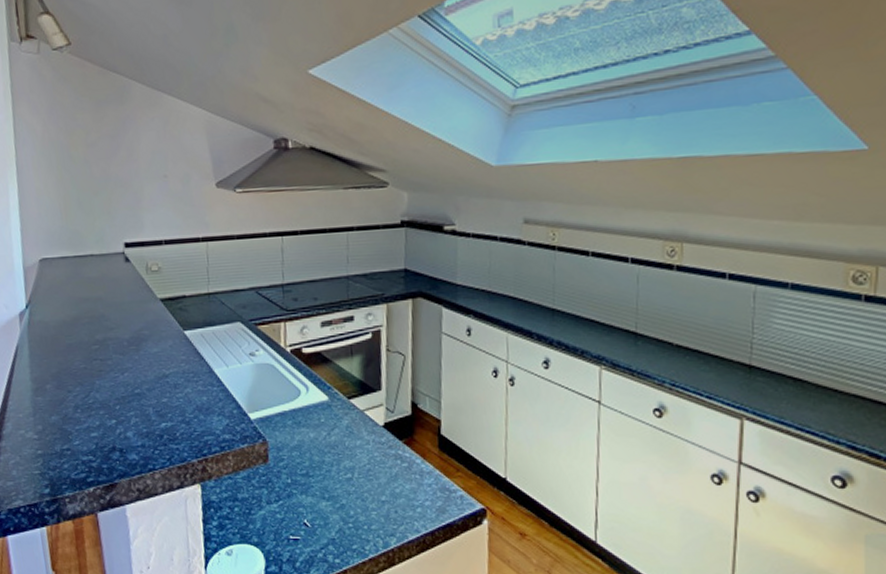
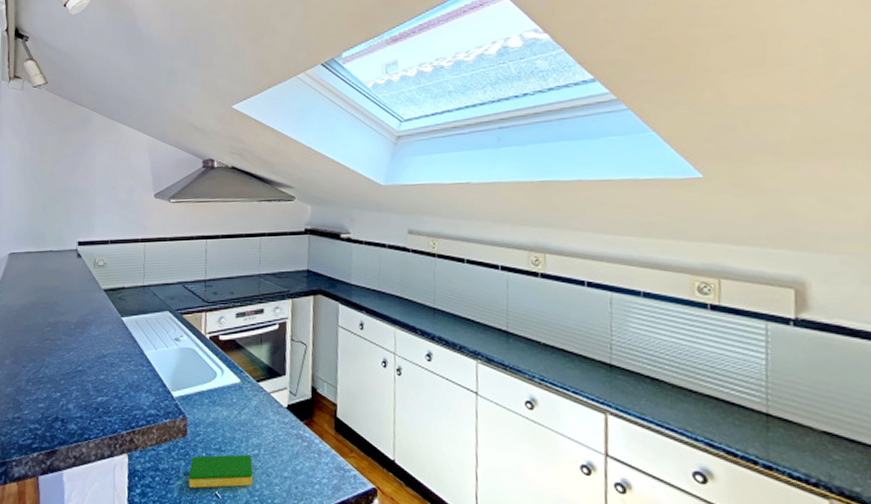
dish sponge: none [272,479,347,517] -> present [188,454,253,488]

